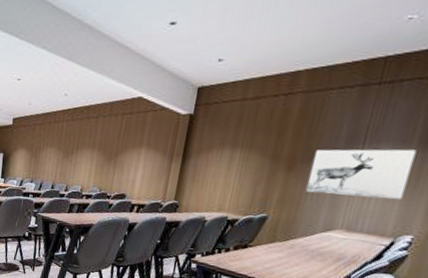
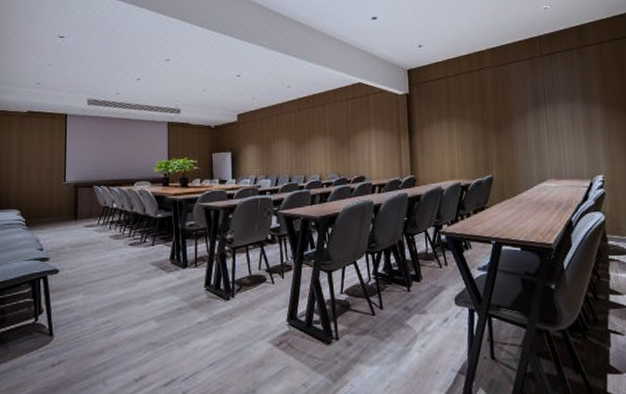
wall art: present [305,149,417,200] -> none [513,104,586,150]

